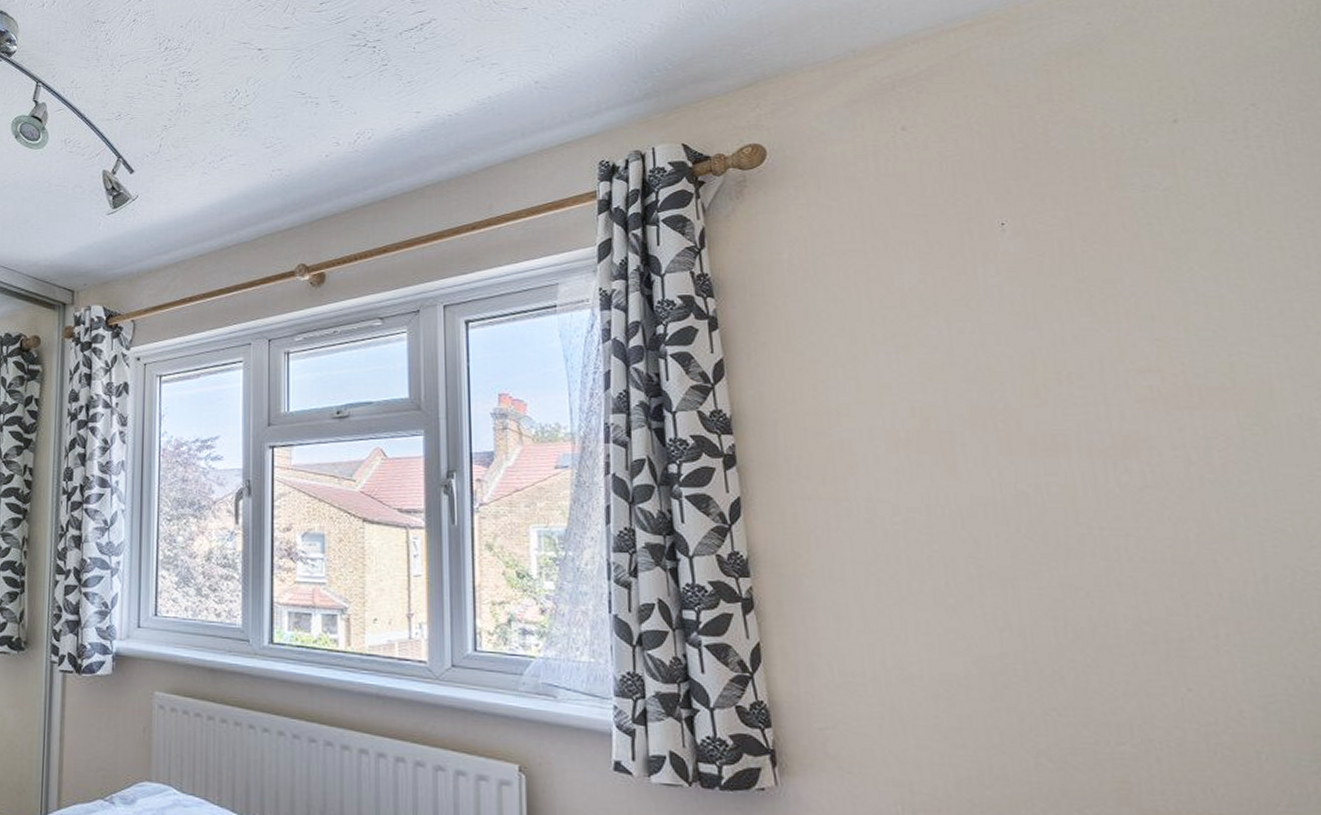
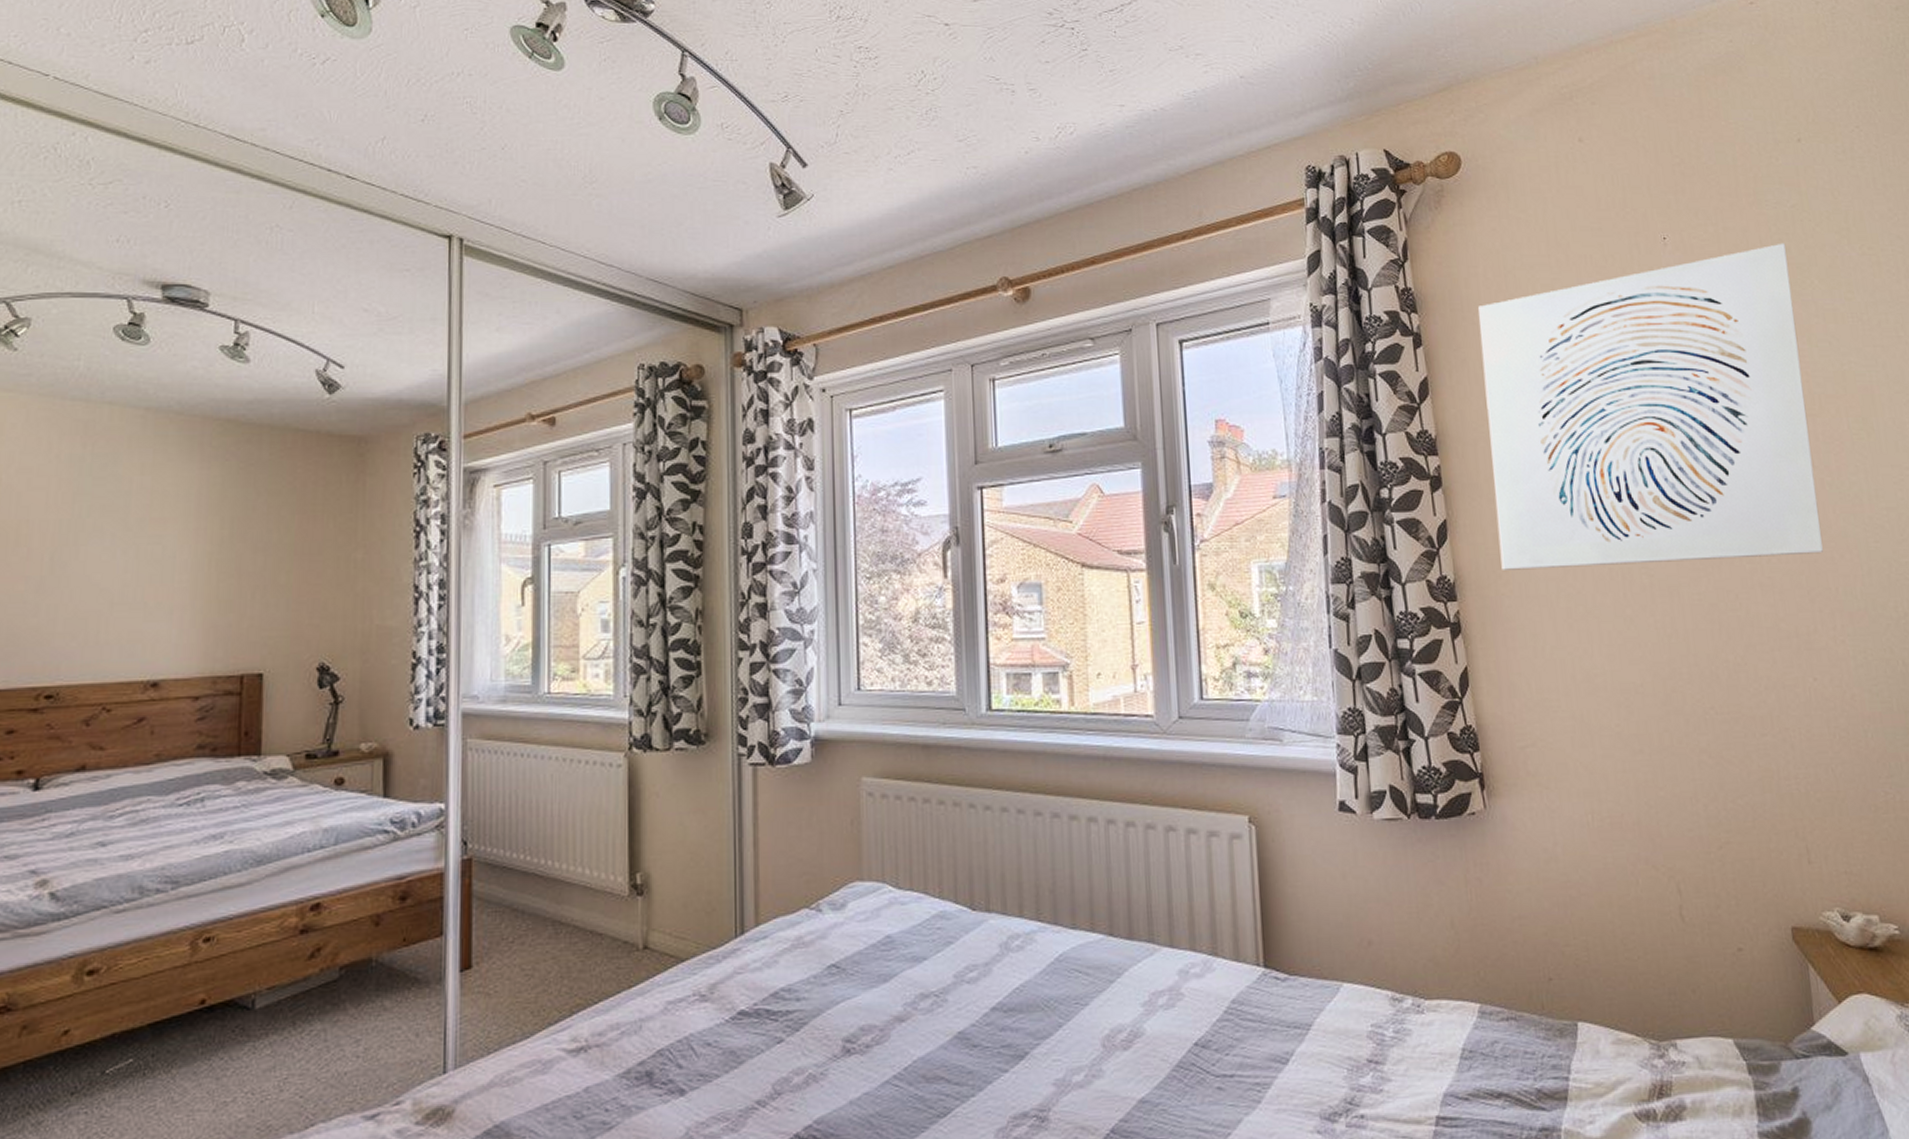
wall art: none [782,227,1202,555] -> present [1478,243,1823,570]

